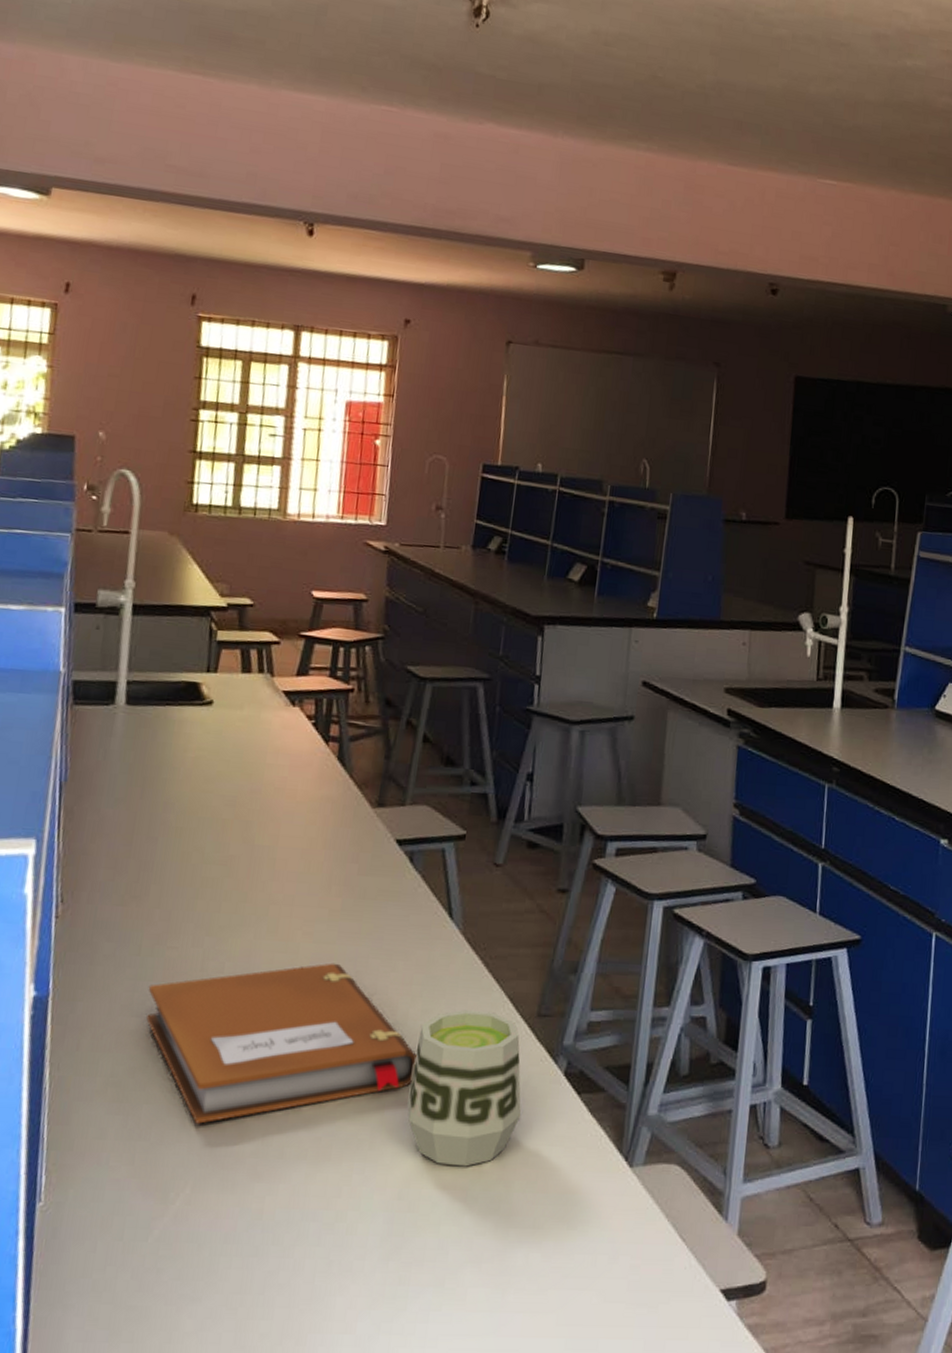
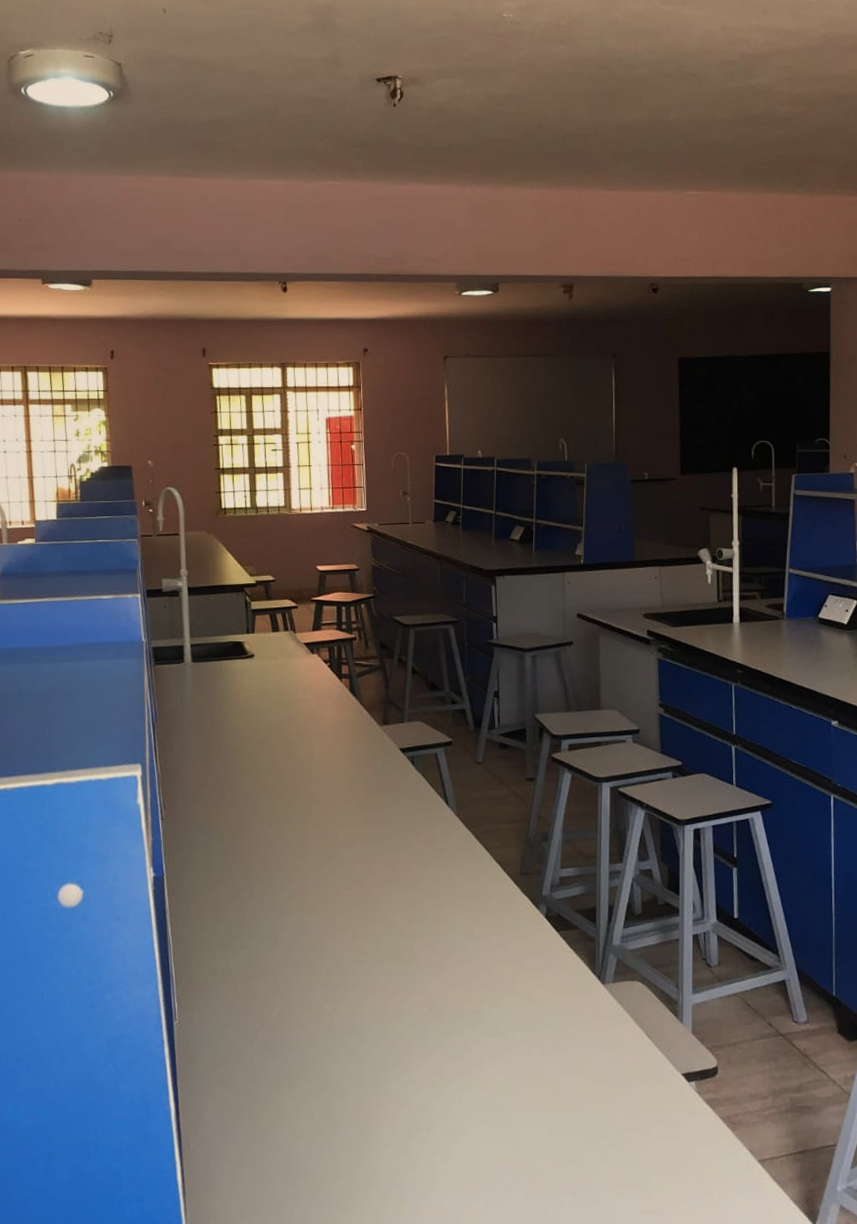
notebook: present [146,963,417,1124] -> none [232,842,432,962]
cup: present [407,1009,522,1167] -> none [429,872,516,988]

